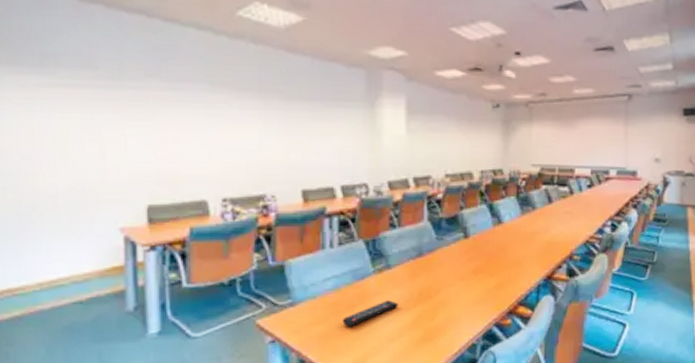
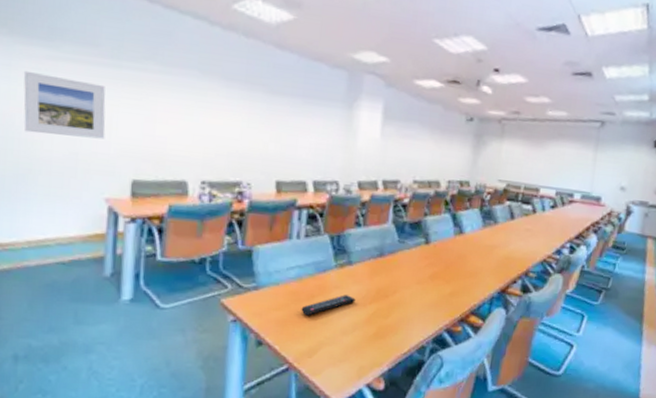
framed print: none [16,101,113,167] -> present [23,70,106,140]

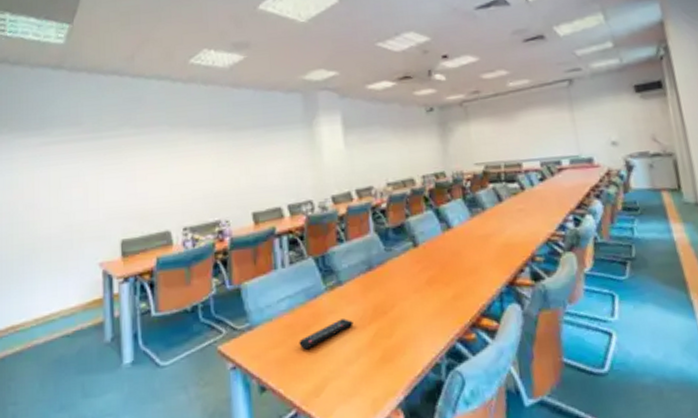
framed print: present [23,70,106,140] -> none [22,157,94,215]

